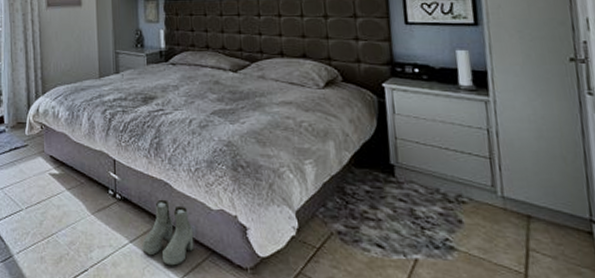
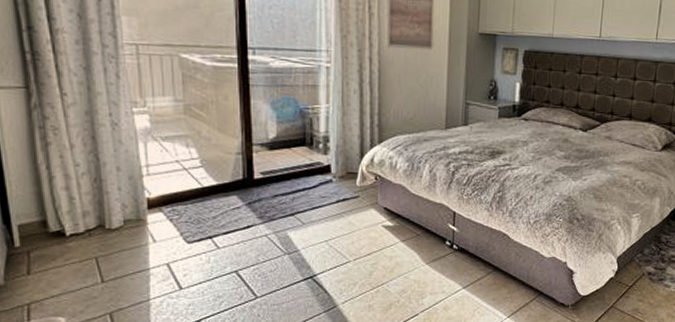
boots: present [142,199,194,266] -> none [474,249,525,307]

